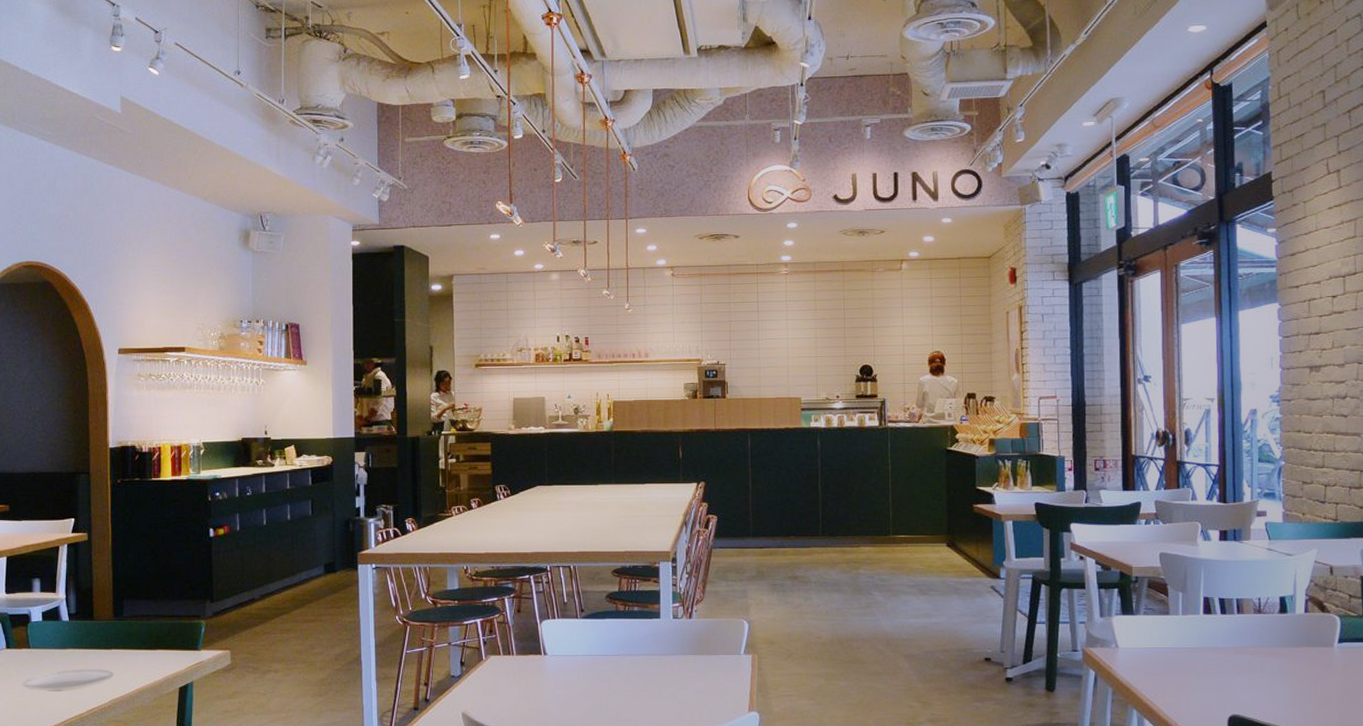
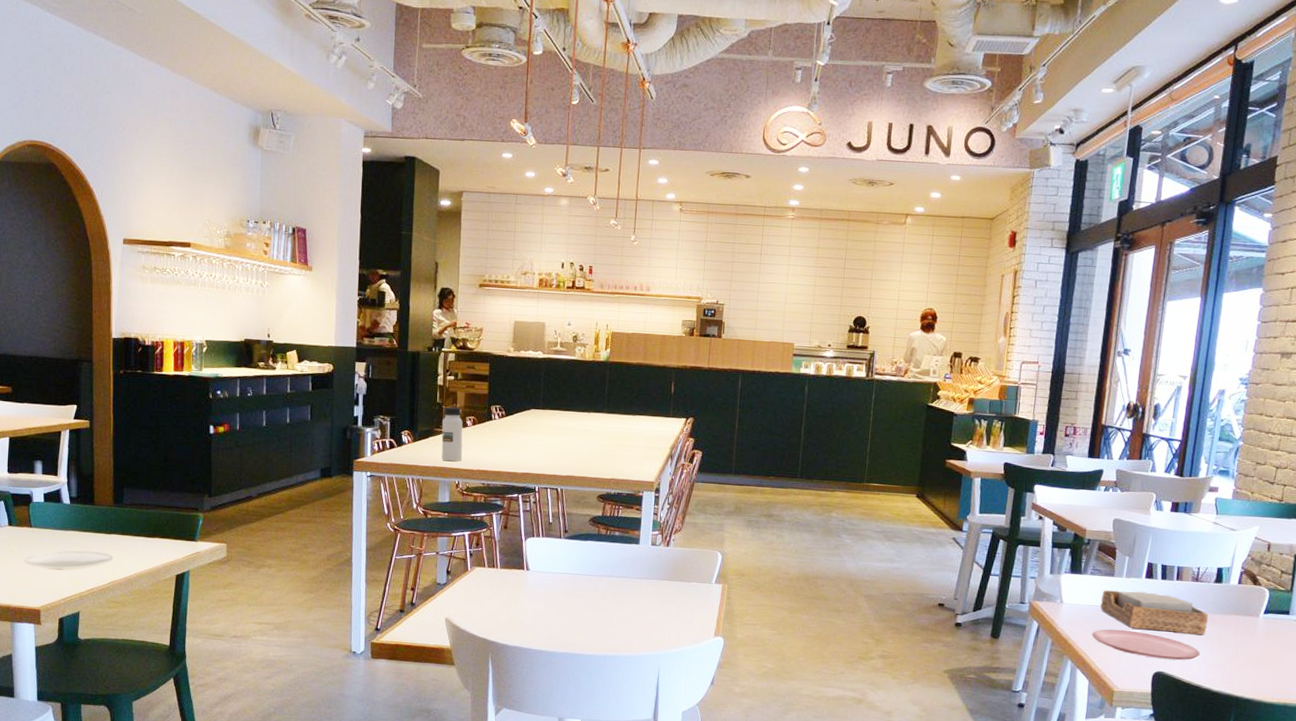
water bottle: none [447,490,469,547] -> present [441,406,463,462]
plate: none [1155,672,1276,701] -> present [1092,629,1200,661]
napkin holder: none [1159,629,1279,672] -> present [1100,590,1208,636]

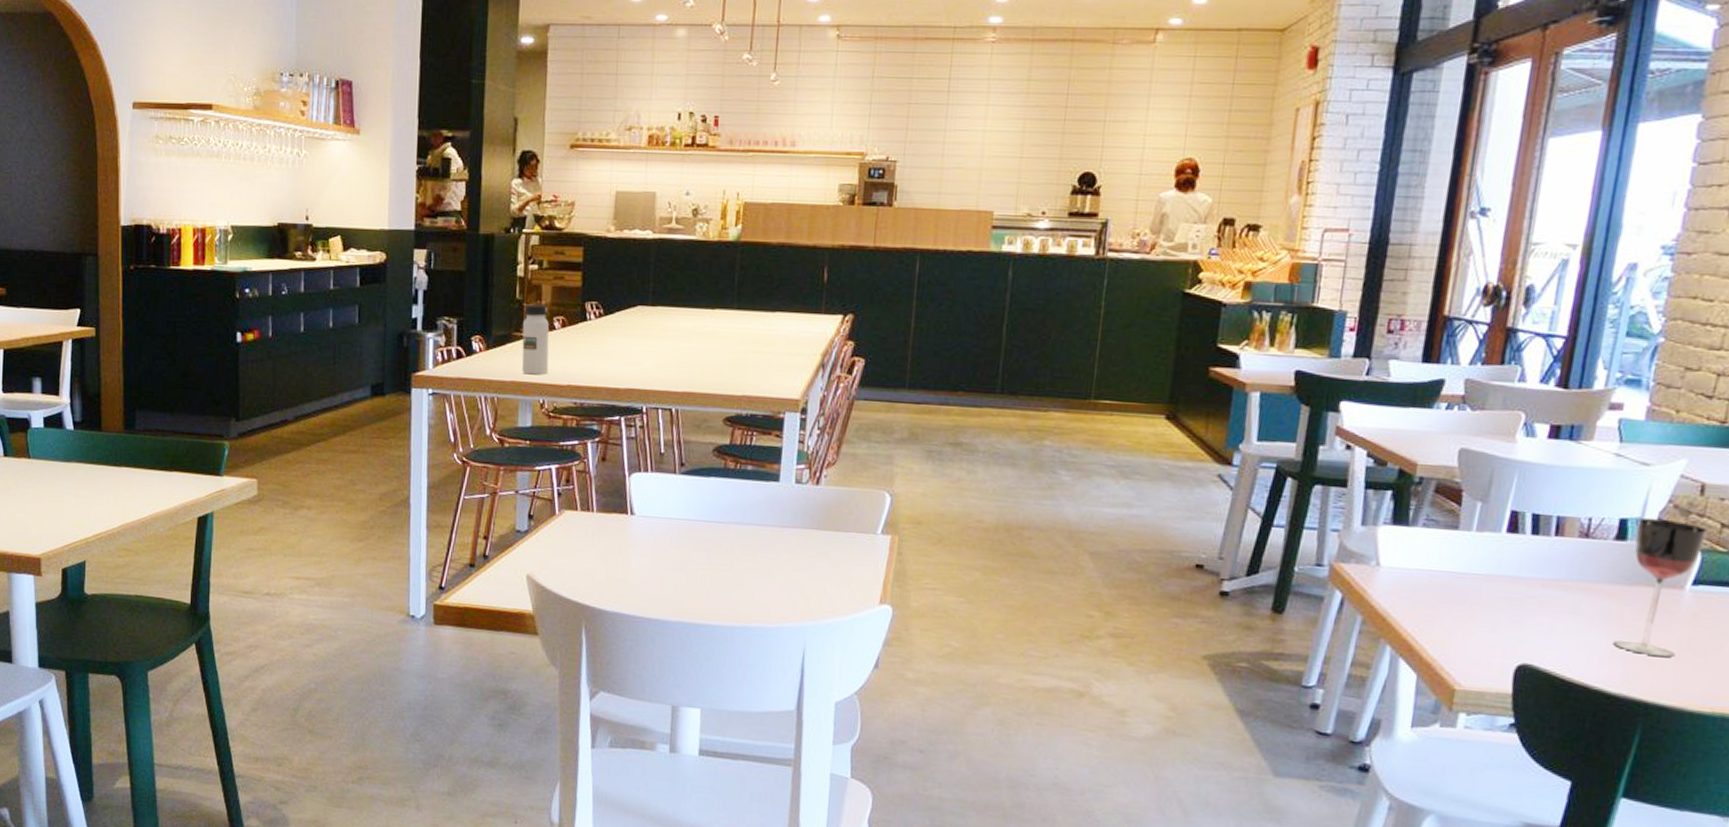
plate: present [23,550,113,571] -> none [21,486,124,511]
plate: present [1092,629,1200,661] -> none [1422,603,1590,649]
napkin holder: present [1100,590,1208,636] -> none [1436,548,1604,615]
wineglass: none [1215,567,1272,664] -> present [1612,517,1707,657]

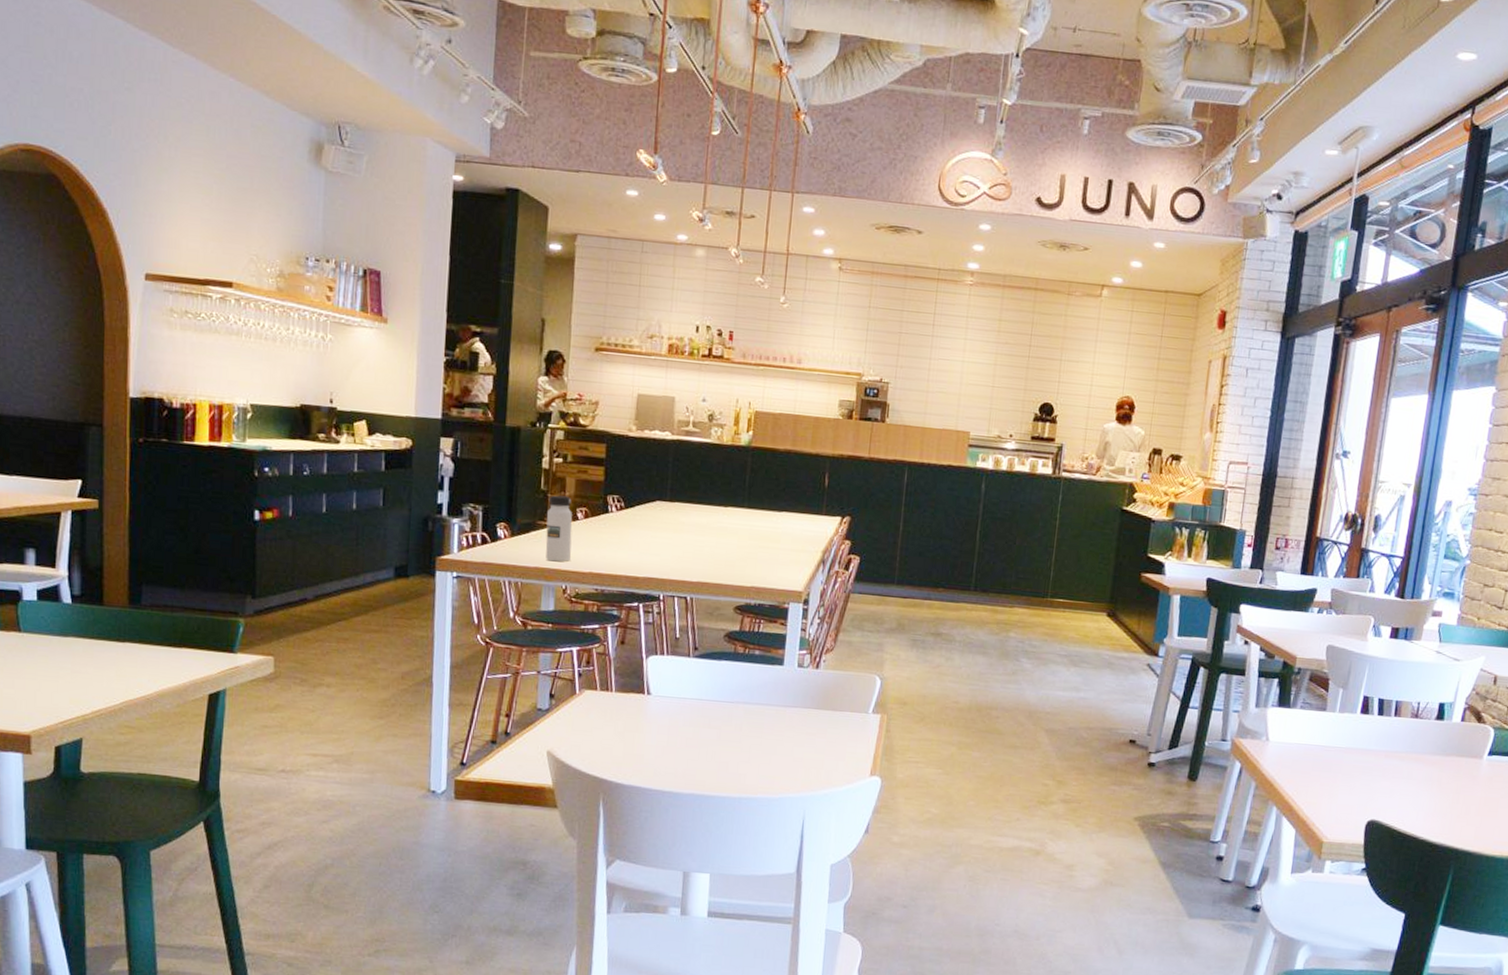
wineglass: present [1612,517,1707,657] -> none [1434,702,1498,812]

